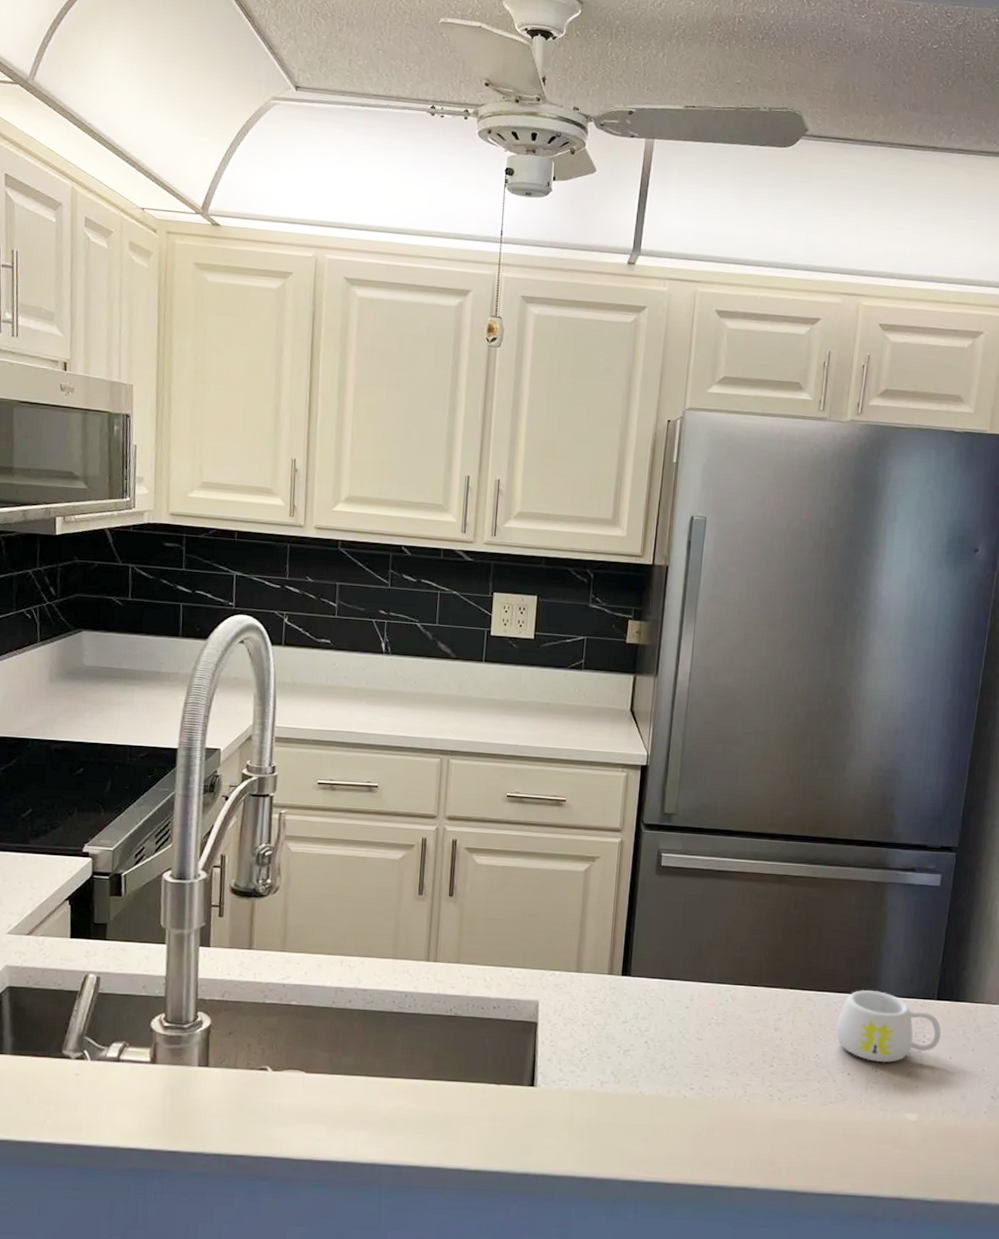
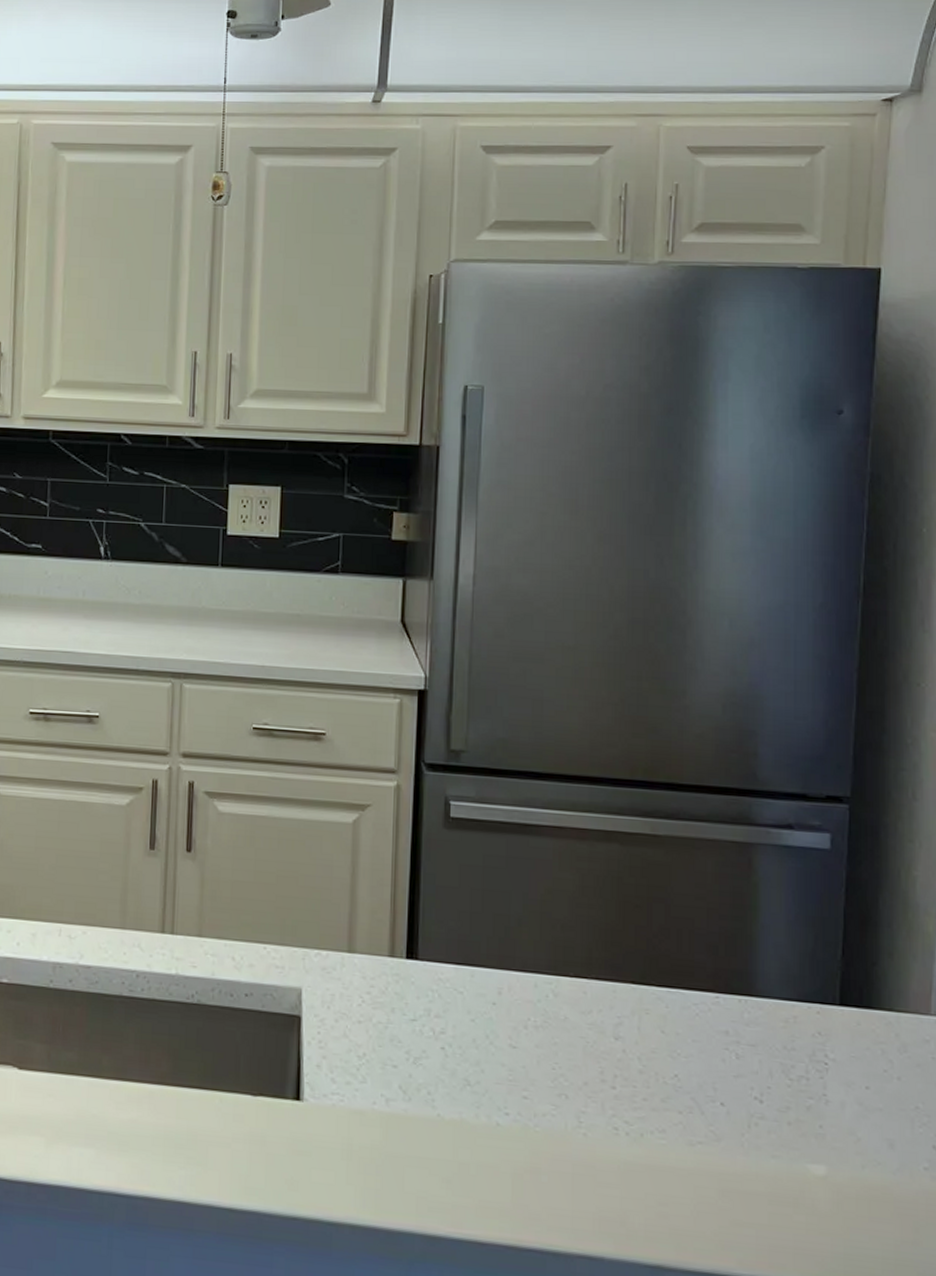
mug: present [835,990,941,1063] -> none [699,988,850,1091]

